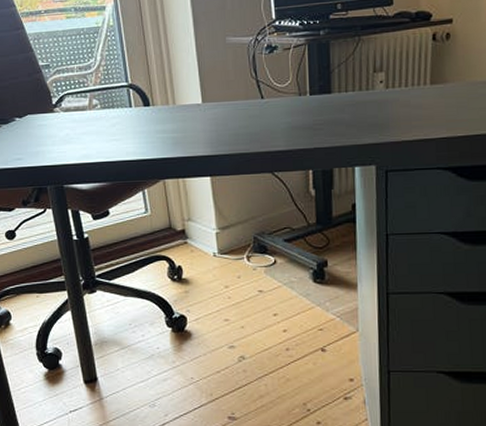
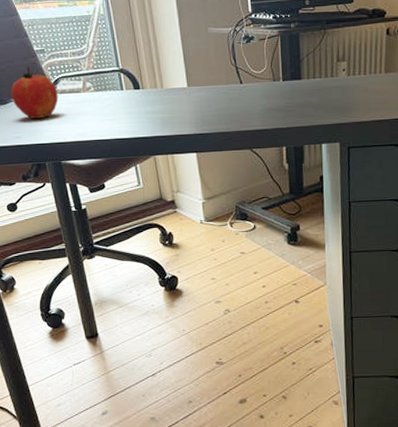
apple: none [13,82,63,140] -> present [11,66,58,120]

